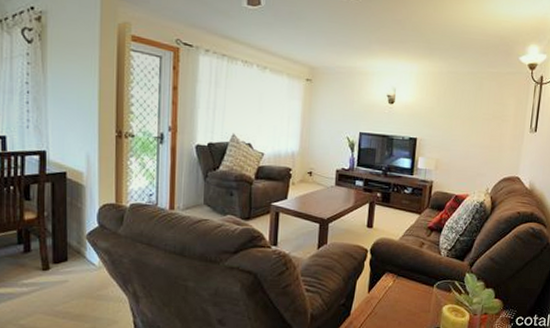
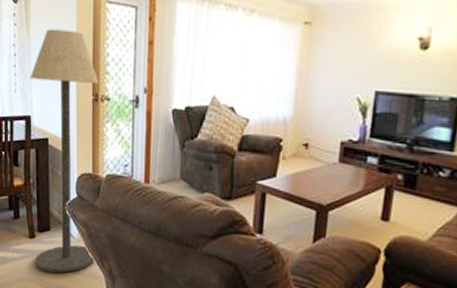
floor lamp: none [45,70,122,302] -> present [30,29,98,273]

